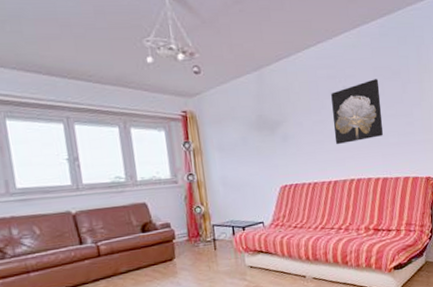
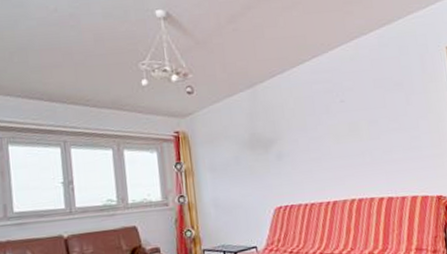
wall art: present [331,79,384,145] -> none [328,91,387,163]

